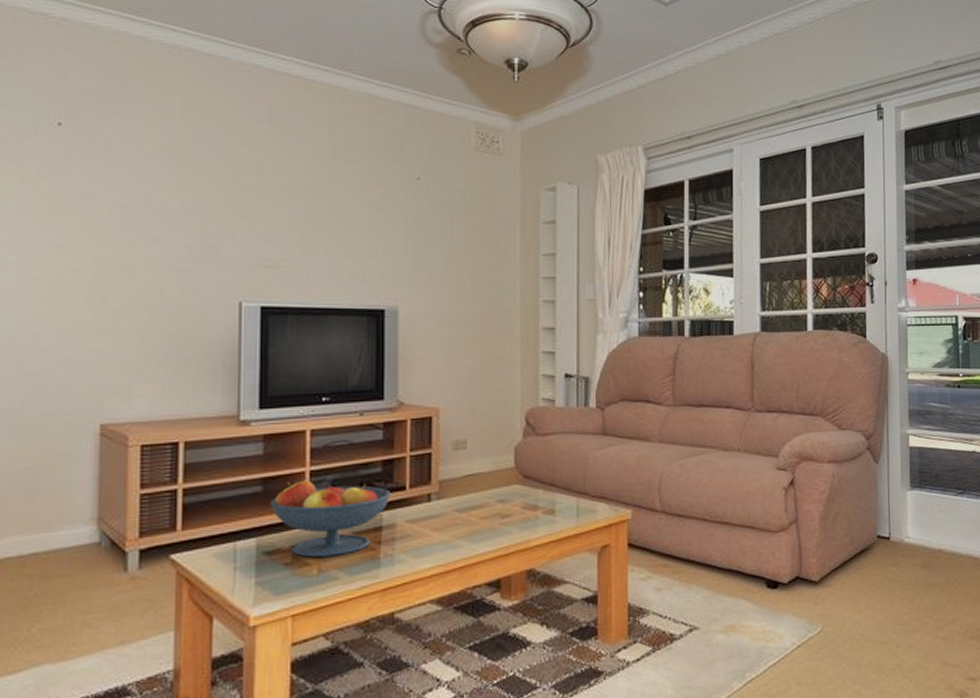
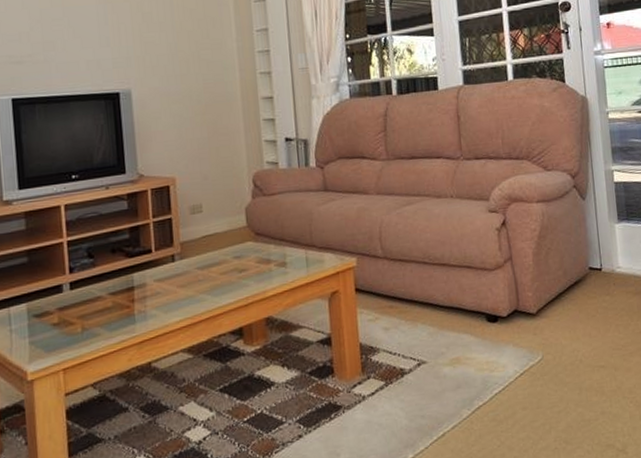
fruit bowl: present [271,480,392,557] -> none [36,249,140,318]

